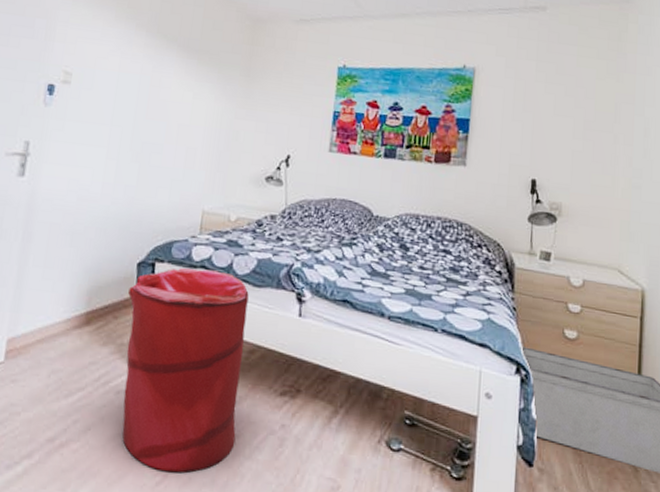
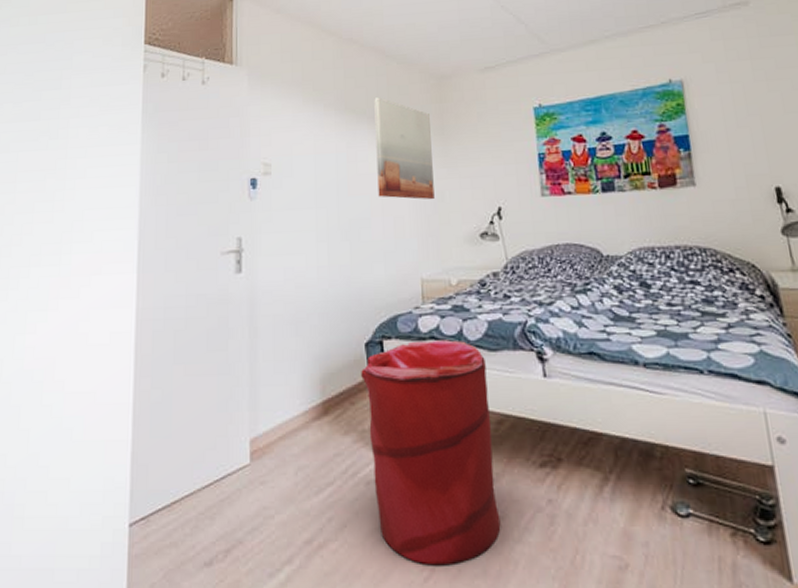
wall art: none [175,27,239,136] -> present [374,97,435,200]

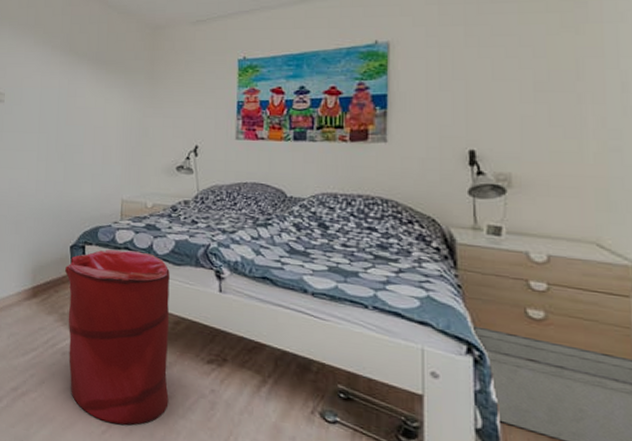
wall art: present [374,97,435,200] -> none [91,42,142,133]

